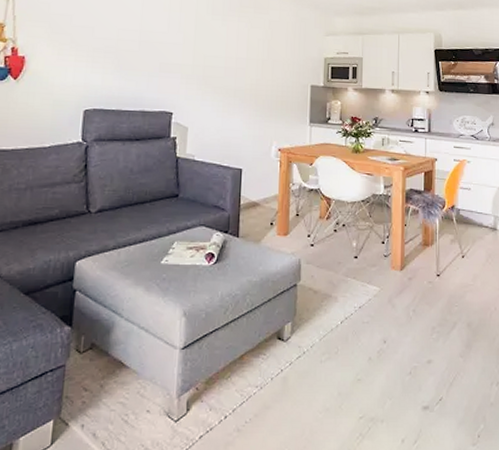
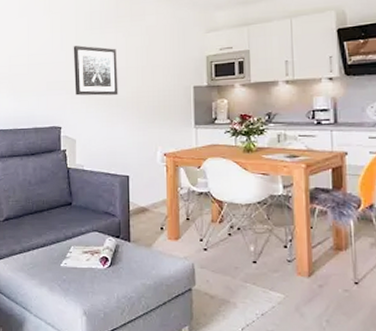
wall art: none [190,29,238,85] -> present [73,45,118,96]

